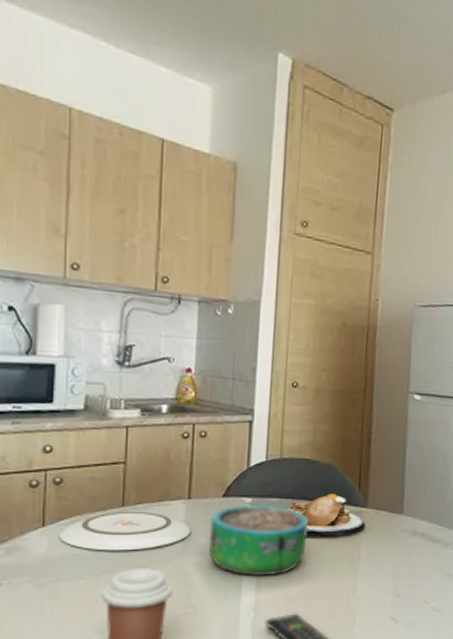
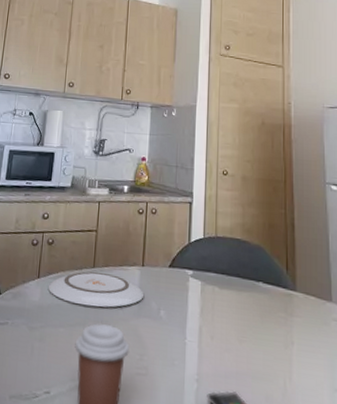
decorative bowl: present [208,504,308,577] -> none [157,275,242,349]
plate: present [287,493,366,537] -> none [223,273,296,317]

